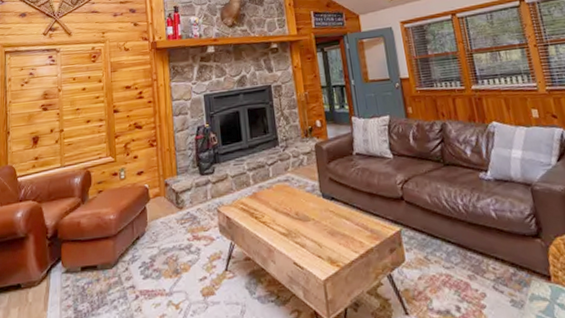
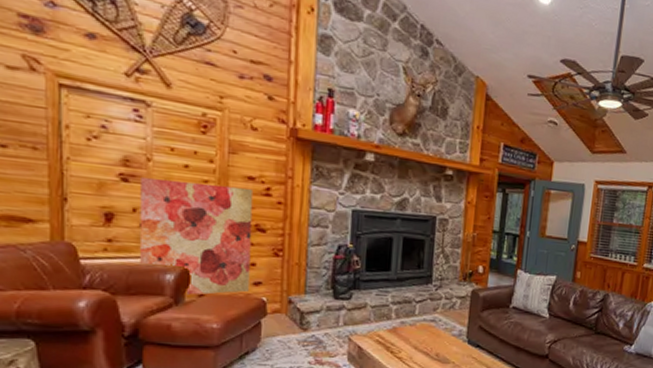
wall art: none [55,95,134,193] -> present [139,177,254,295]

